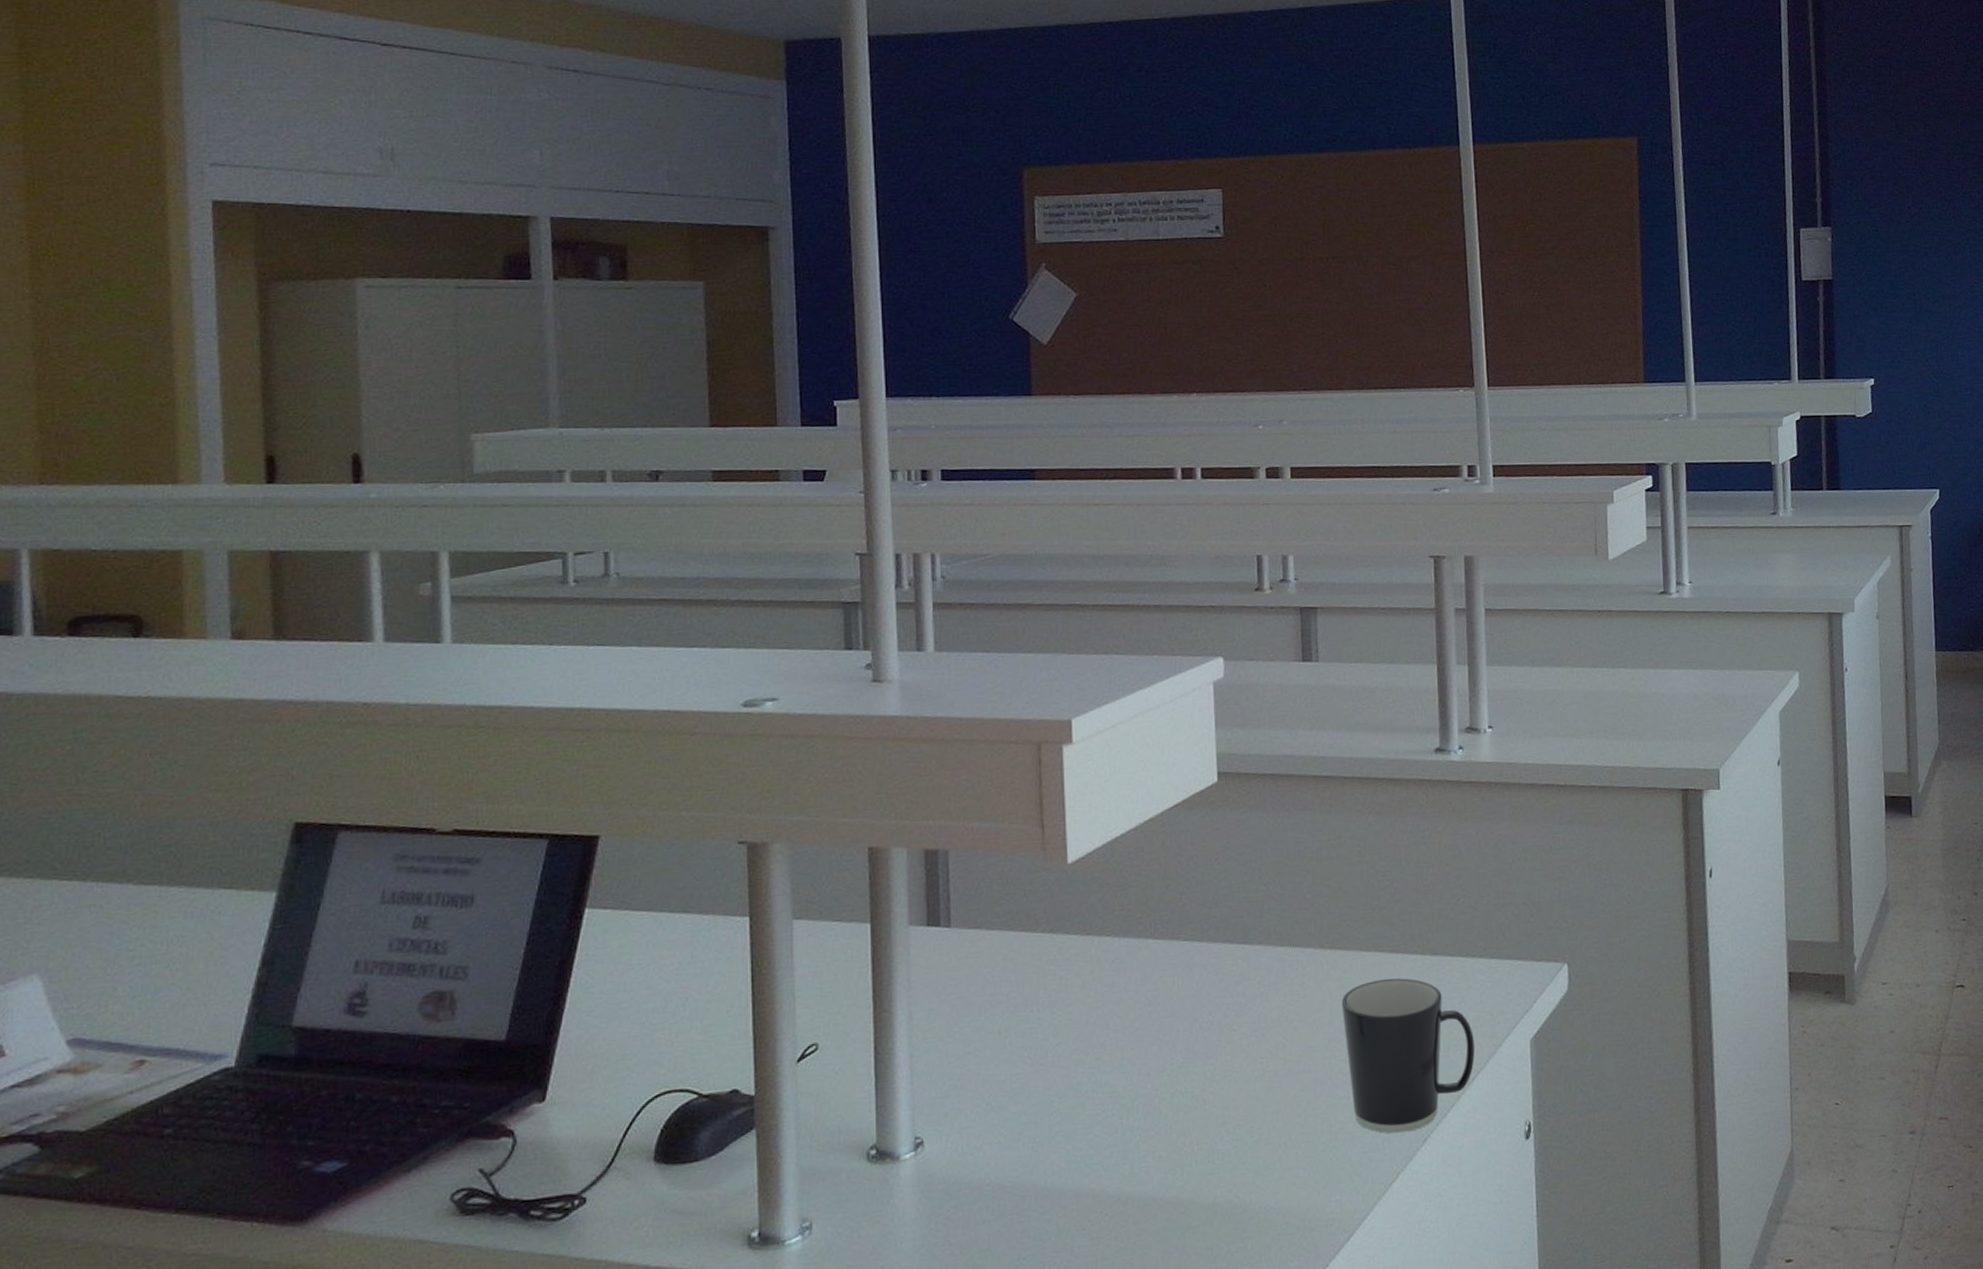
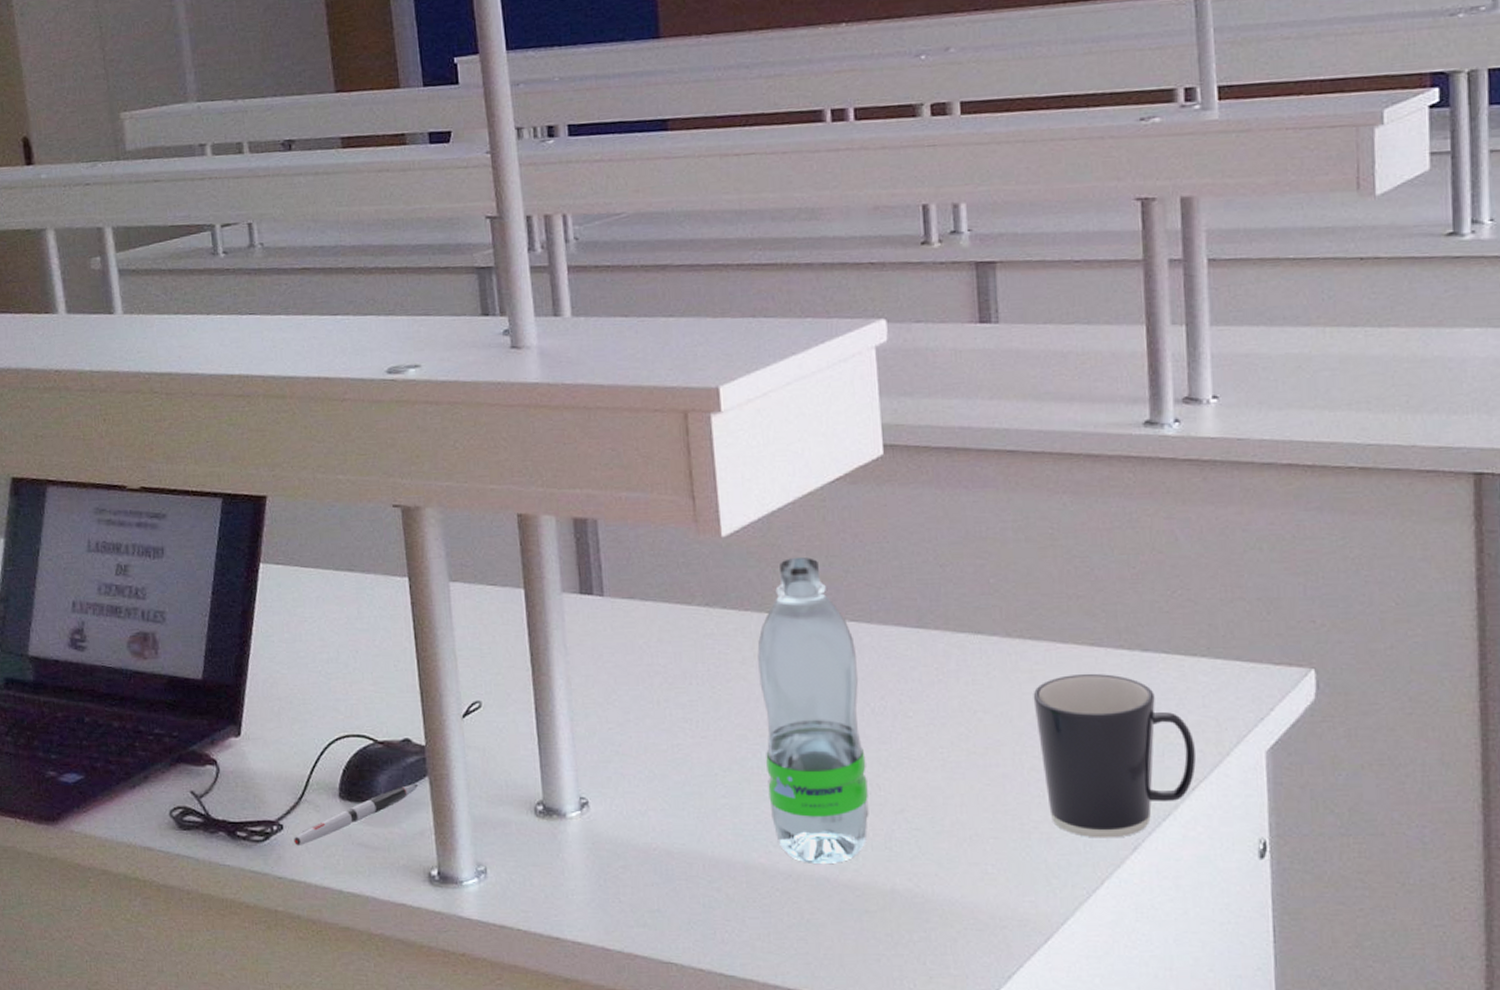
pen: none [598,1138,745,1221] -> present [294,784,419,847]
bottle: none [1097,880,1195,1185] -> present [757,557,869,863]

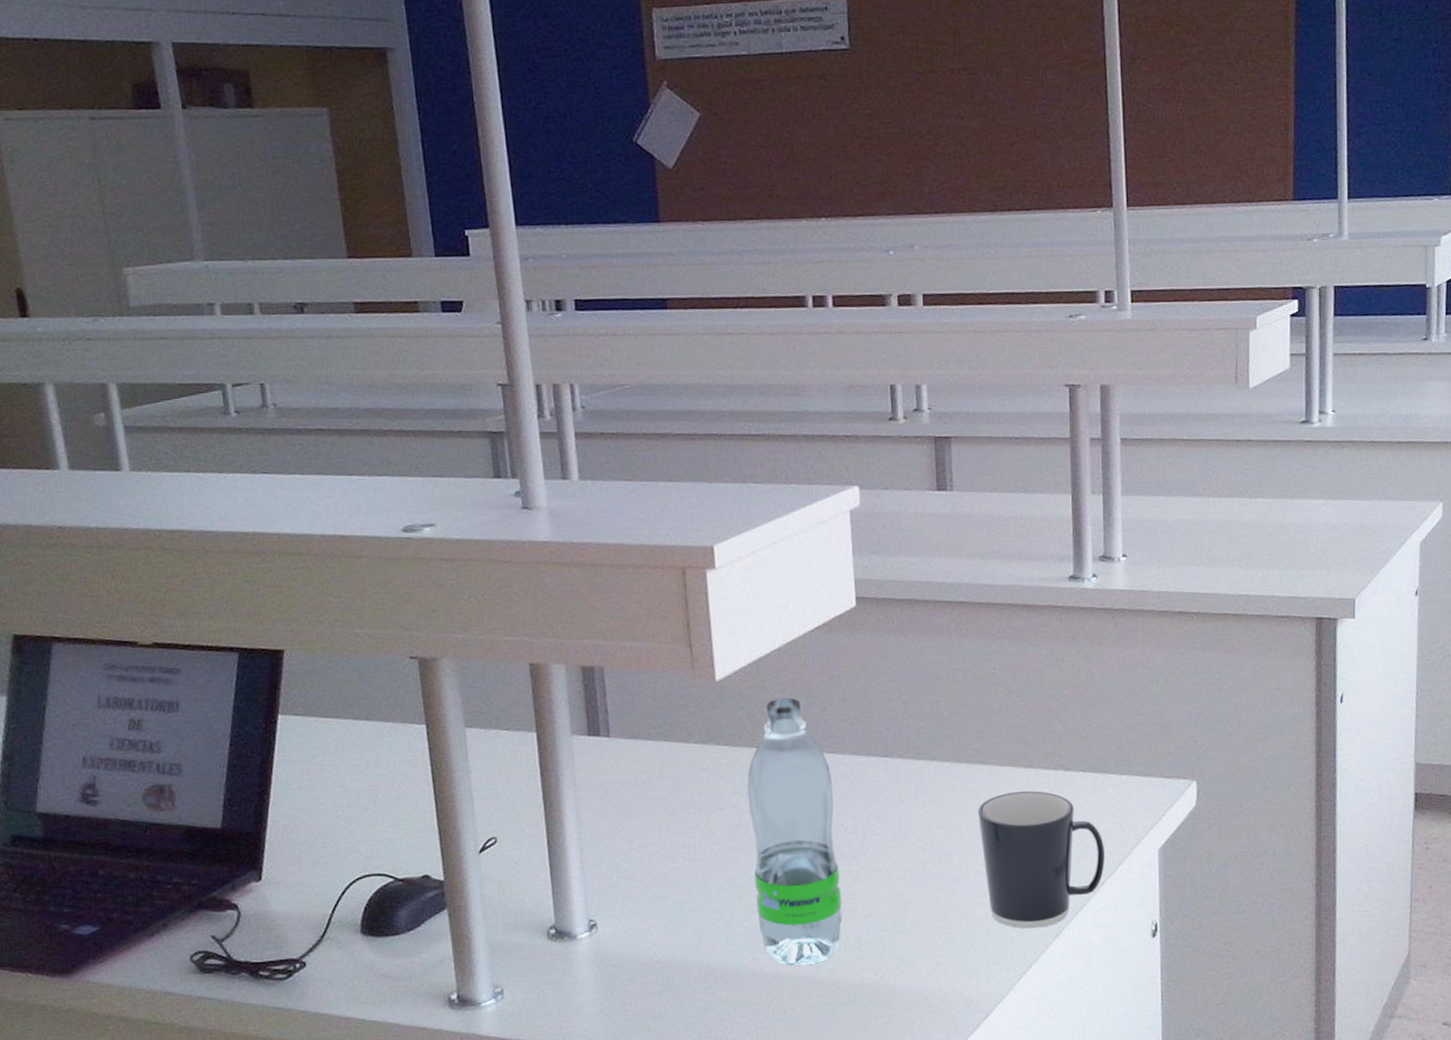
pen: present [294,784,419,847] -> none [317,916,438,982]

